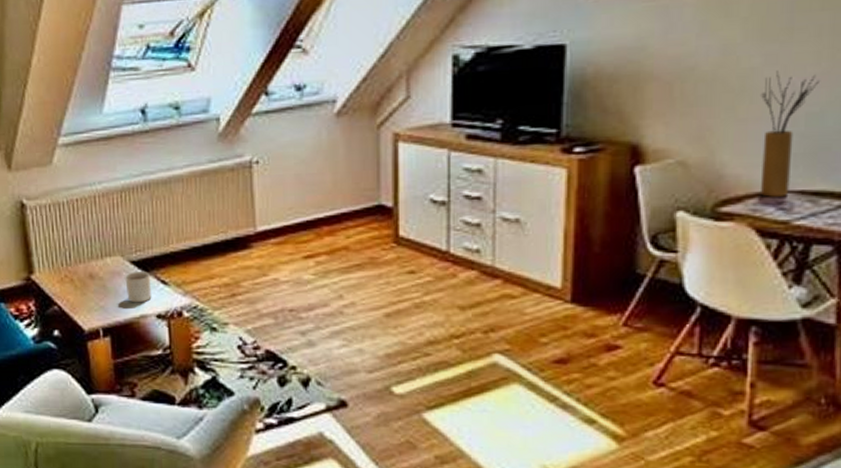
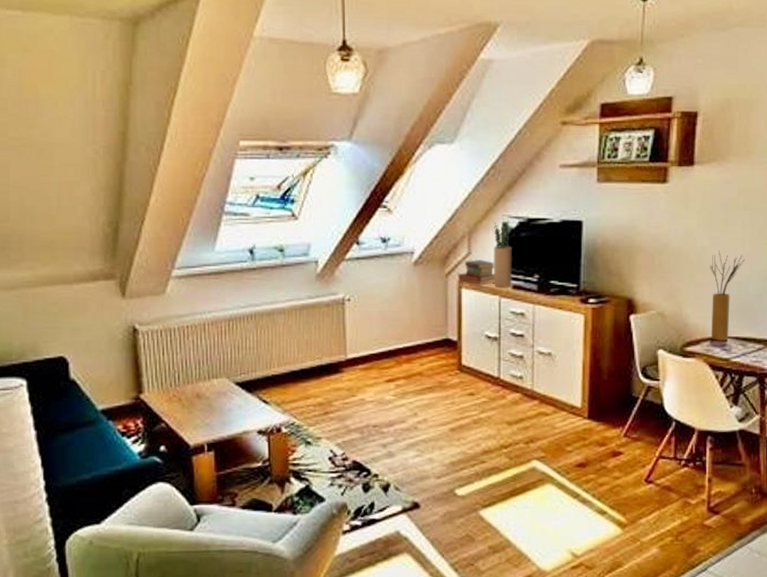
mug: present [125,272,152,303] -> none [230,392,254,420]
books: none [392,104,442,138] -> present [457,260,495,286]
vase: none [441,49,466,140] -> present [494,218,512,288]

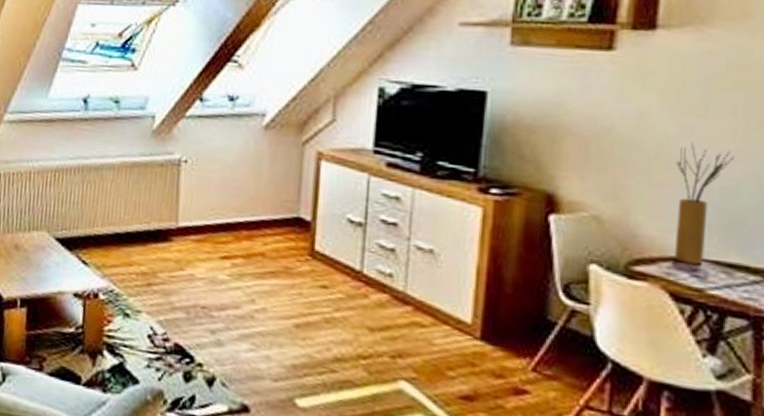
books: present [457,260,495,286] -> none [317,128,365,160]
vase: present [494,218,512,288] -> none [362,83,390,166]

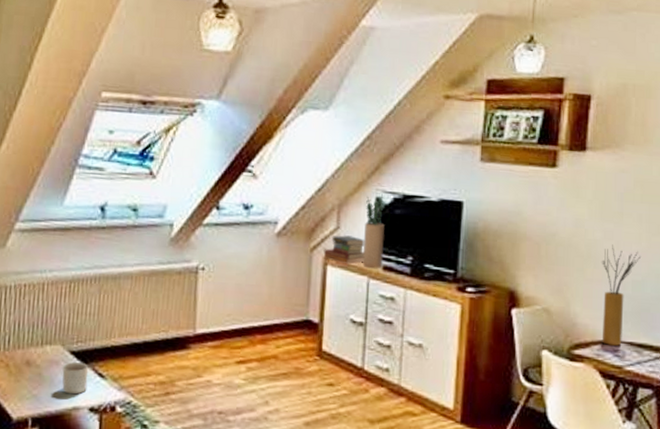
mug: none [48,248,72,279] -> present [62,362,88,395]
books: none [317,128,365,160] -> present [323,235,365,265]
vase: none [362,83,390,166] -> present [363,193,385,269]

